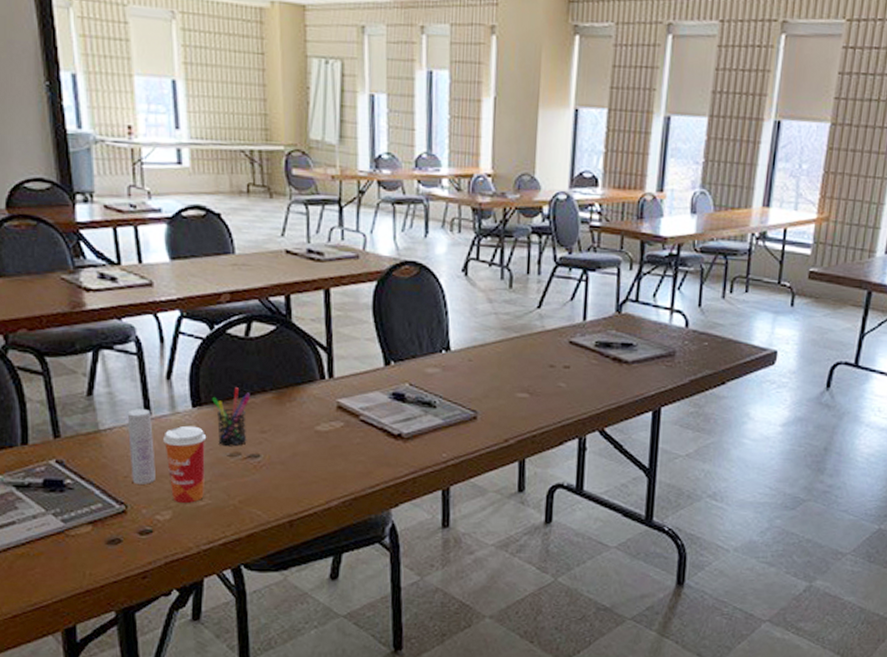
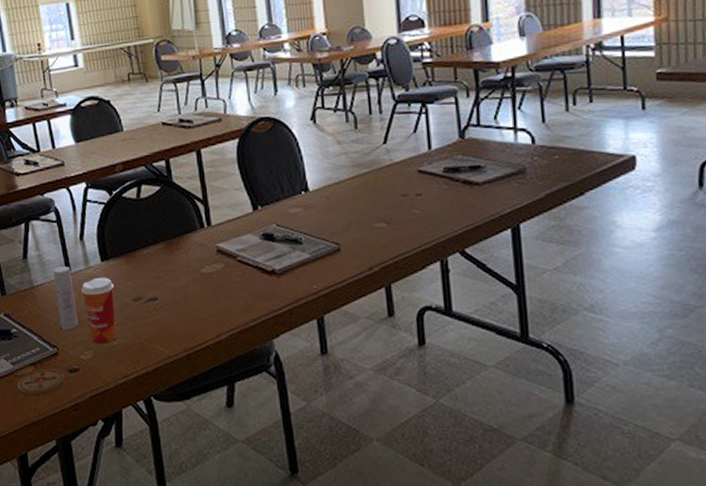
coaster: none [68,529,132,560] -> present [17,369,65,396]
pen holder: present [212,387,250,447] -> none [116,242,146,293]

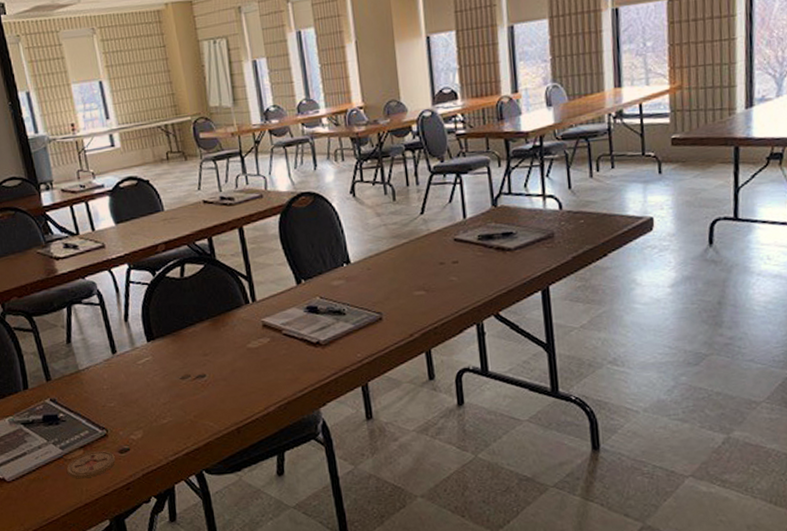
bottle: present [53,266,78,329] -> none [98,348,126,411]
paper cup: present [81,277,116,344] -> none [128,357,166,424]

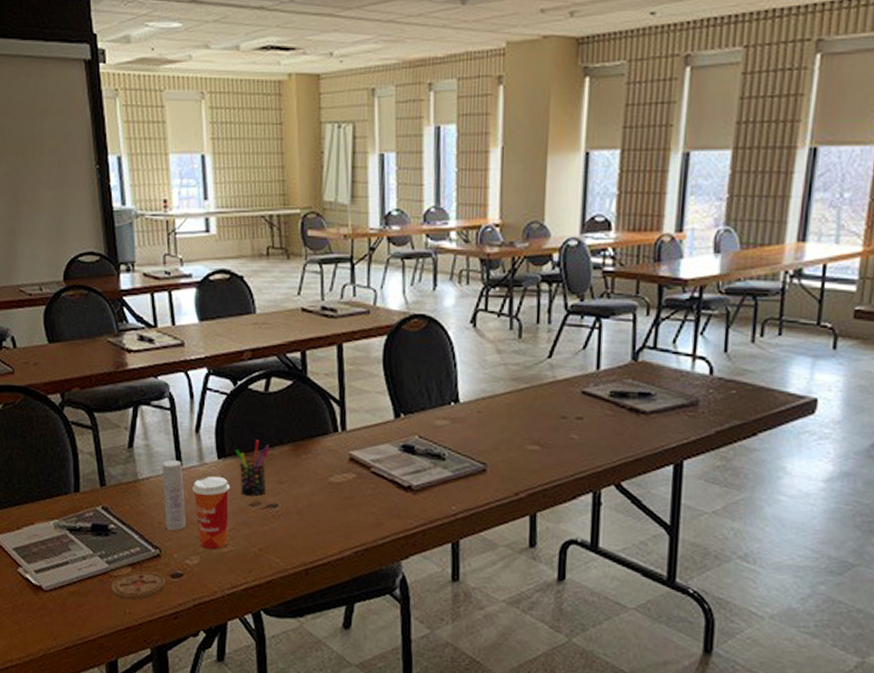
bottle: none [98,348,126,411] -> present [162,460,186,531]
paper cup: none [128,357,166,424] -> present [192,476,231,550]
pen holder: none [162,320,194,371] -> present [235,440,269,497]

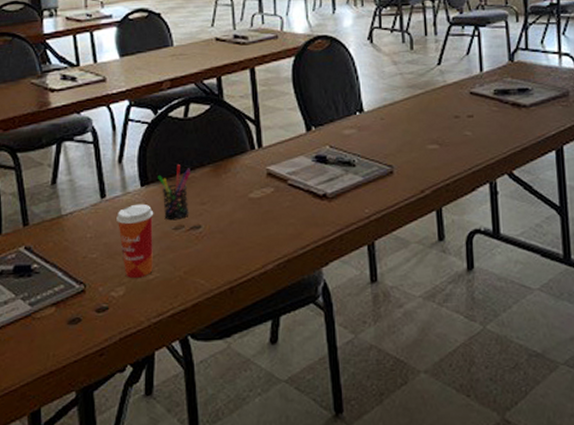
coaster: present [111,571,166,600] -> none [34,309,91,342]
bottle: present [162,460,186,531] -> none [85,192,110,263]

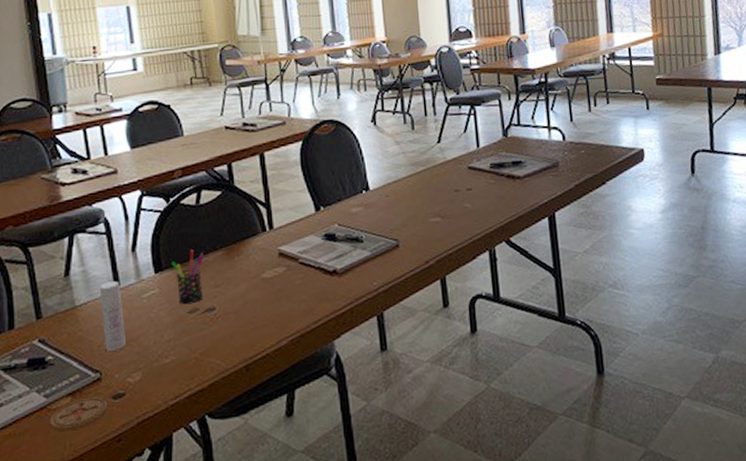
coaster: none [34,309,91,342] -> present [50,397,107,432]
bottle: none [85,192,110,263] -> present [99,281,125,351]
paper cup: present [116,203,154,279] -> none [131,290,169,364]

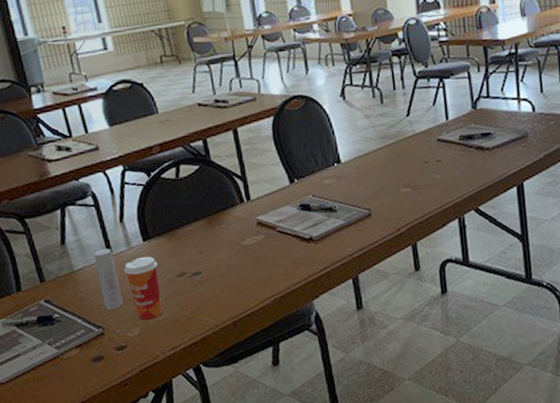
coaster: present [50,397,107,432] -> none [63,349,112,377]
paper cup: none [131,290,169,364] -> present [124,256,163,321]
pen holder: present [171,250,204,305] -> none [158,220,190,269]

